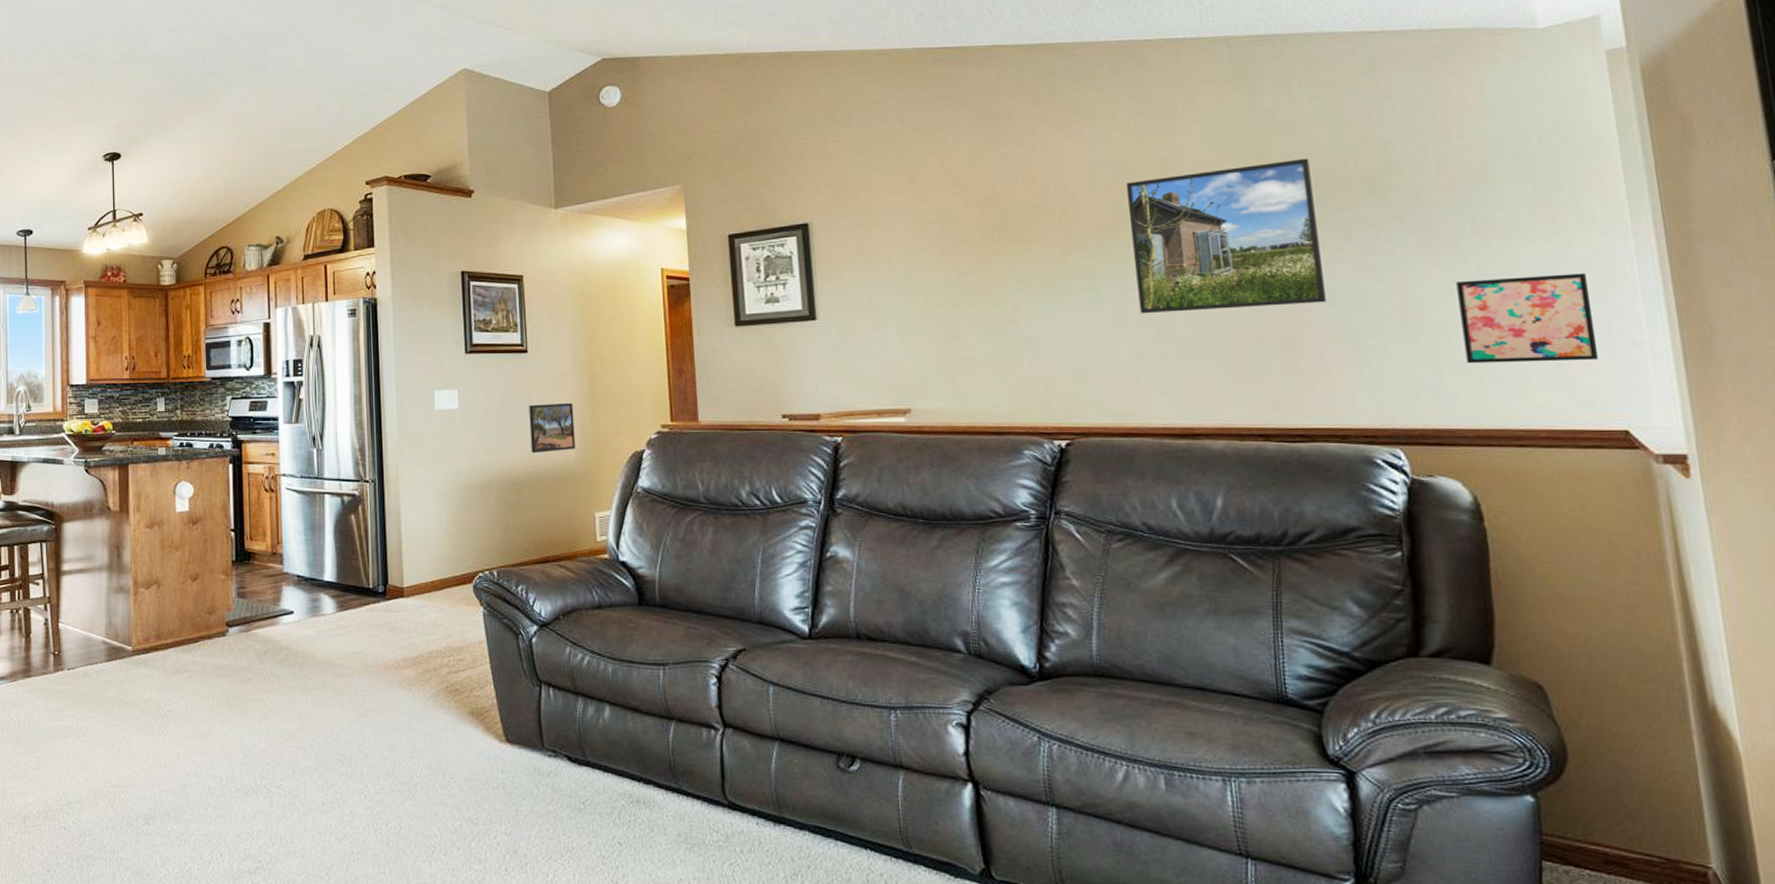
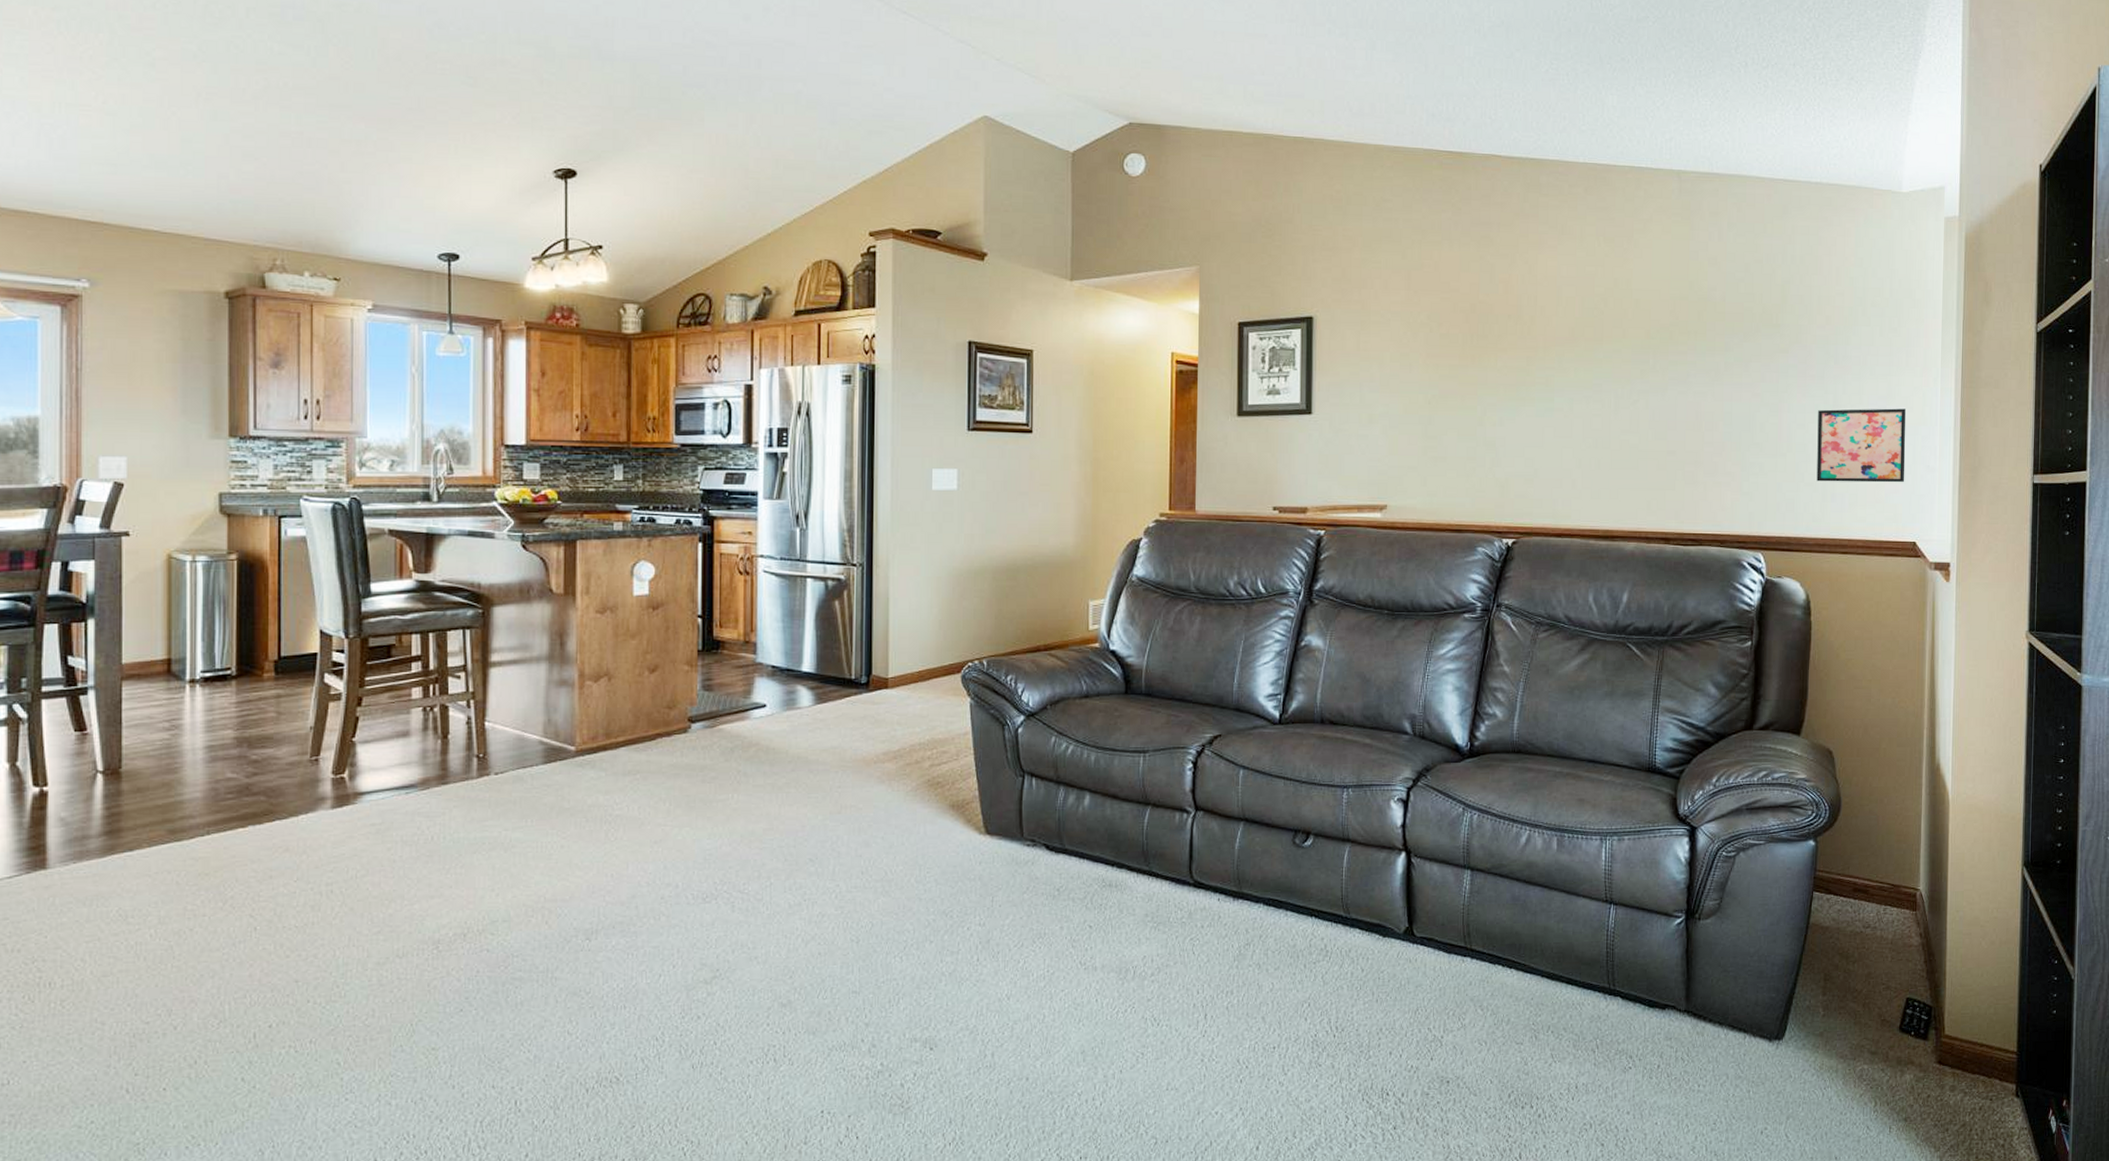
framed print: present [529,402,575,454] -> none [1029,487,1075,540]
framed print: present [1125,158,1327,314] -> none [1584,290,1727,425]

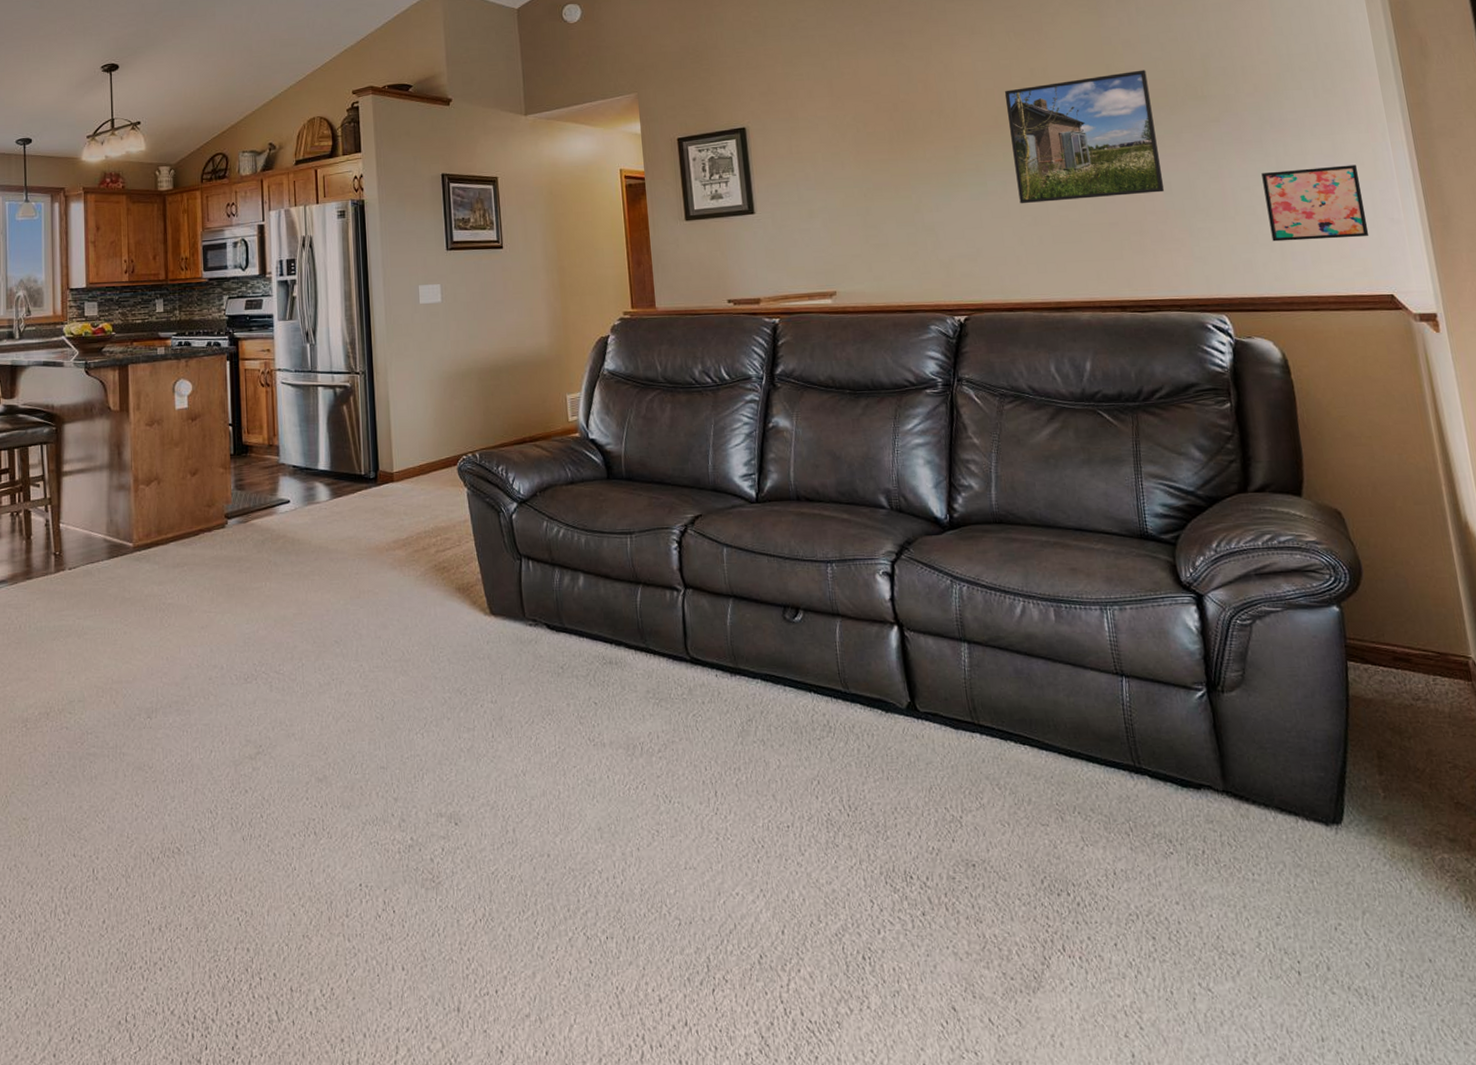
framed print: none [1584,290,1727,425] -> present [1004,70,1165,204]

